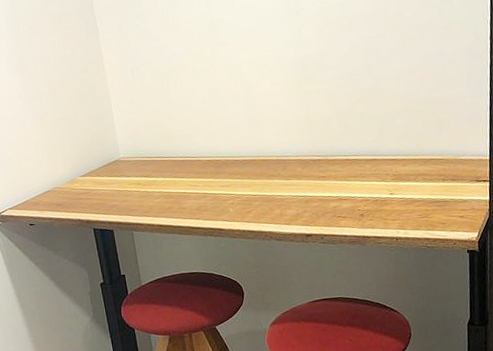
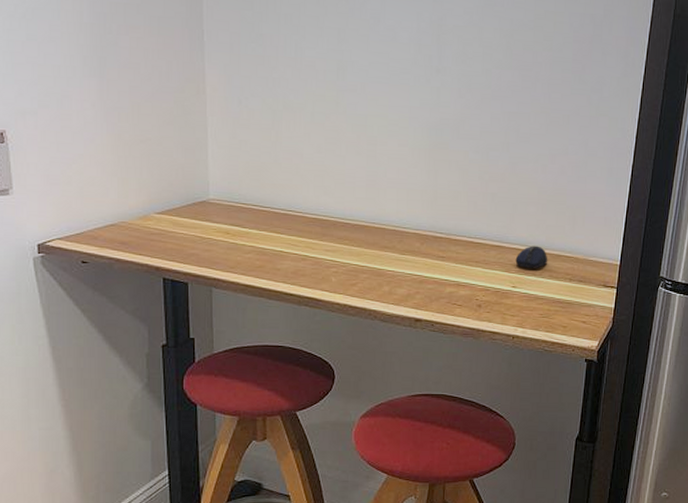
computer mouse: none [389,153,420,176] -> present [515,245,548,269]

